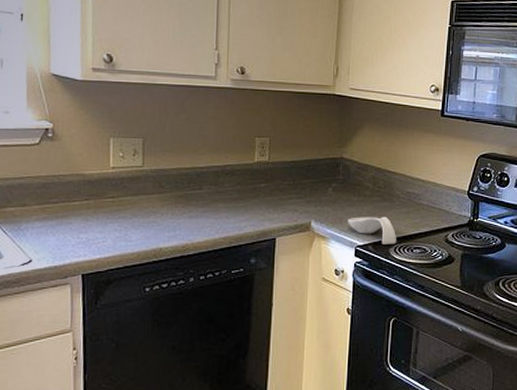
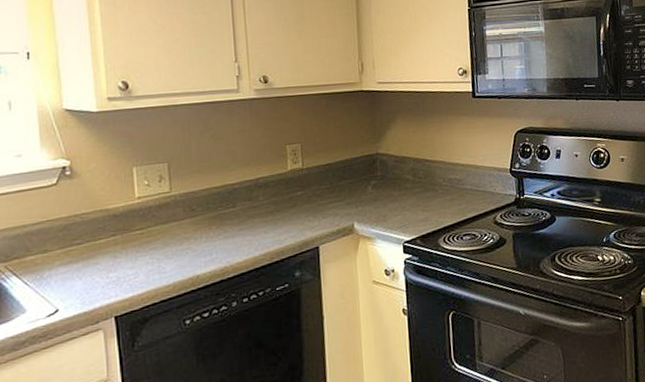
spoon rest: present [348,216,397,244] -> none [392,206,445,236]

